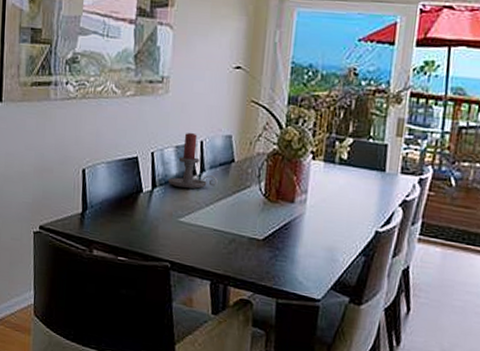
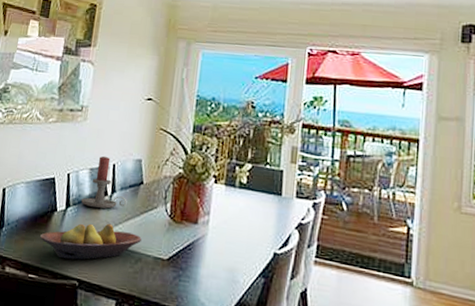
fruit bowl: none [127,204,235,242] -> present [40,223,142,260]

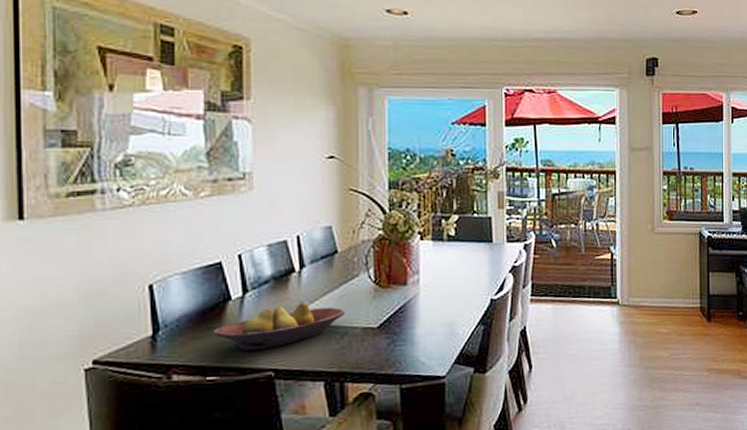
candle holder: present [81,156,127,209] -> none [261,228,321,288]

